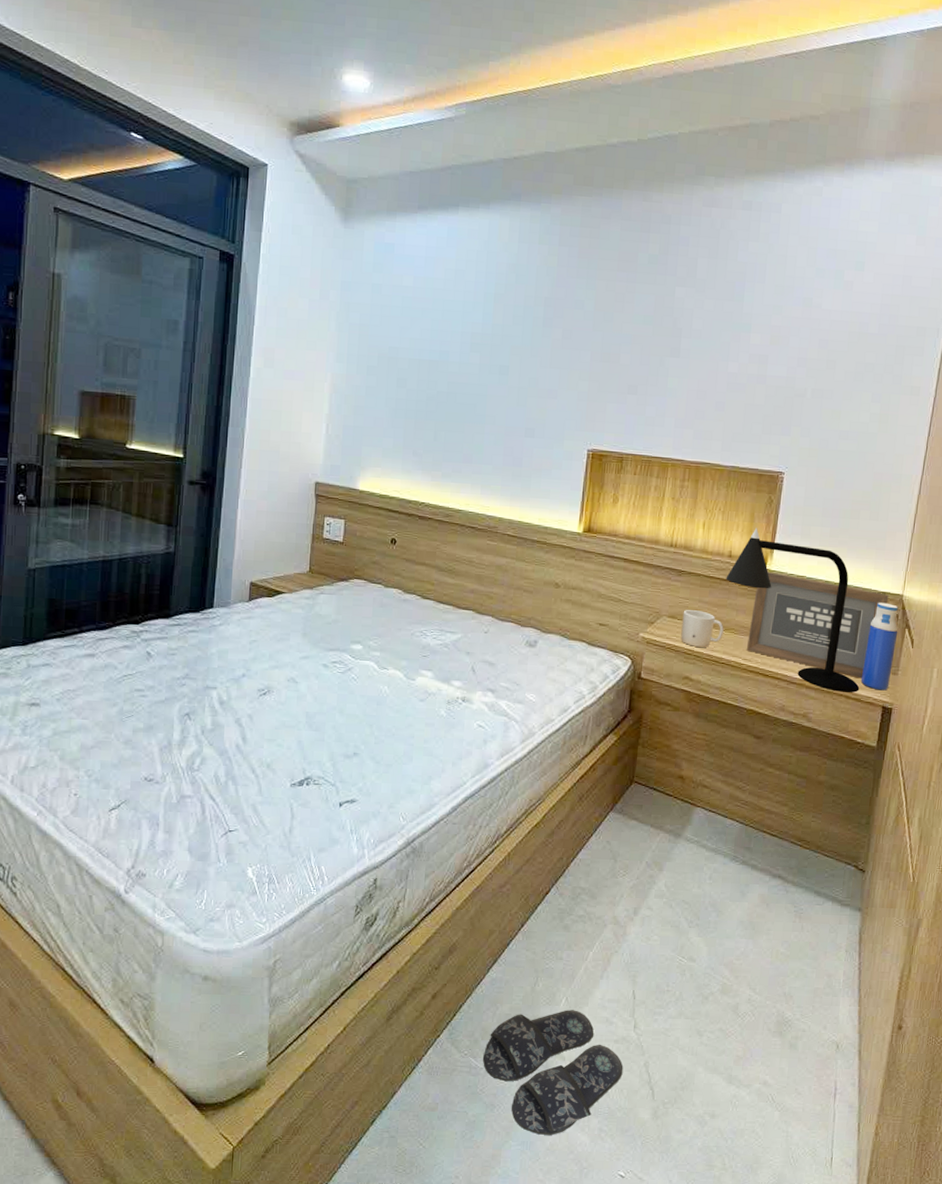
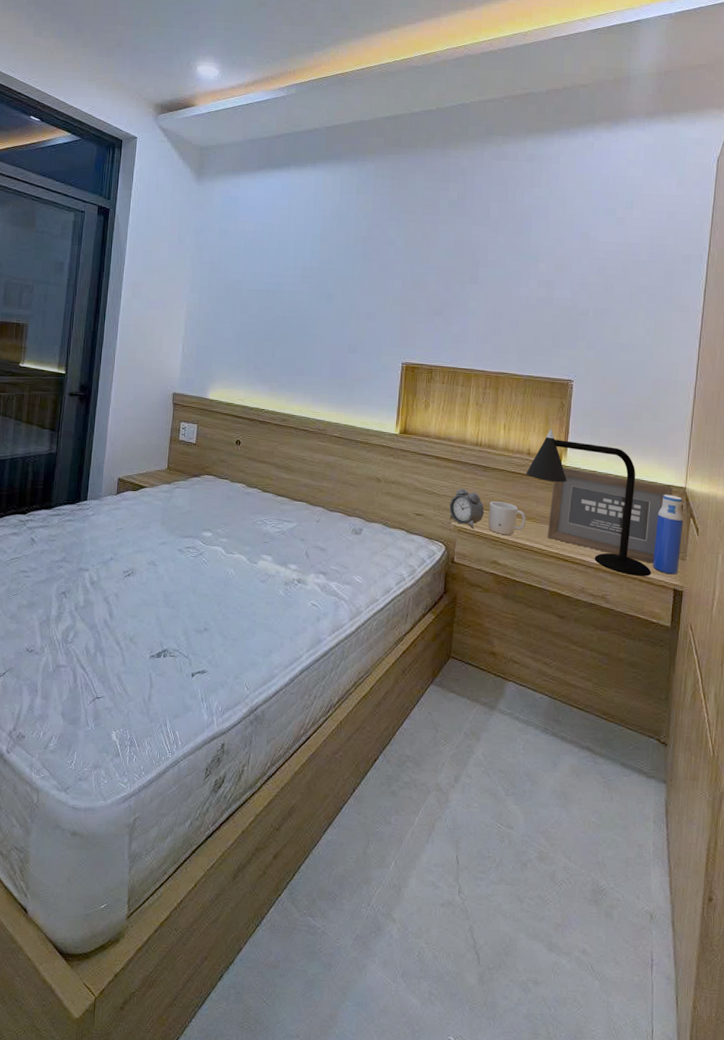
slippers: present [483,1010,624,1136] -> none [320,873,450,998]
alarm clock: none [637,595,677,641] -> present [449,489,485,529]

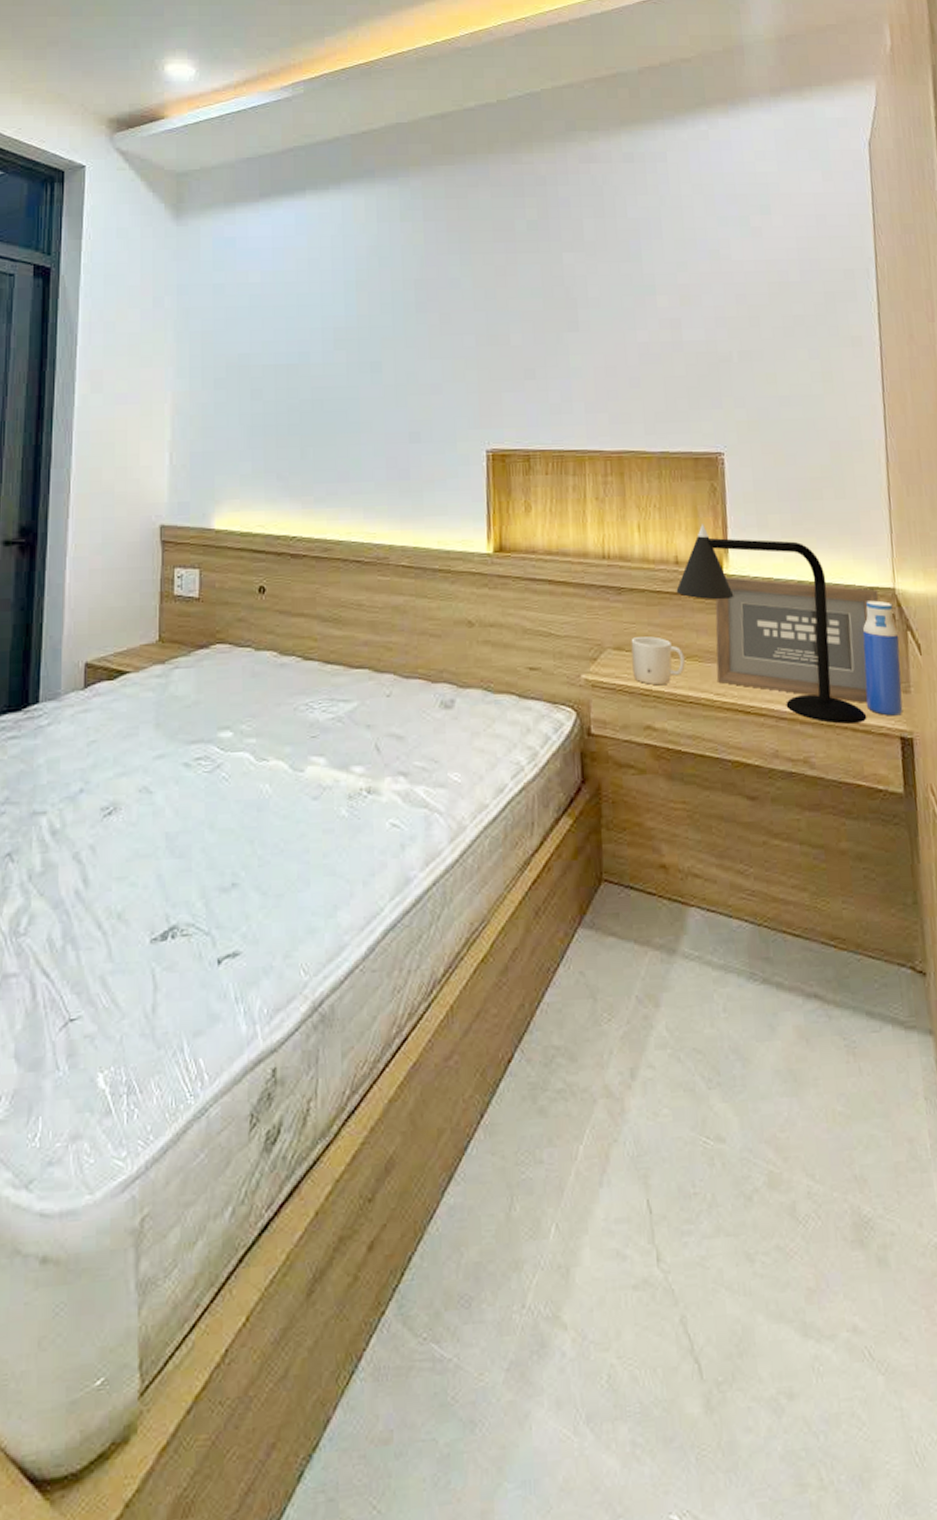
alarm clock: present [449,489,485,529] -> none [575,623,626,682]

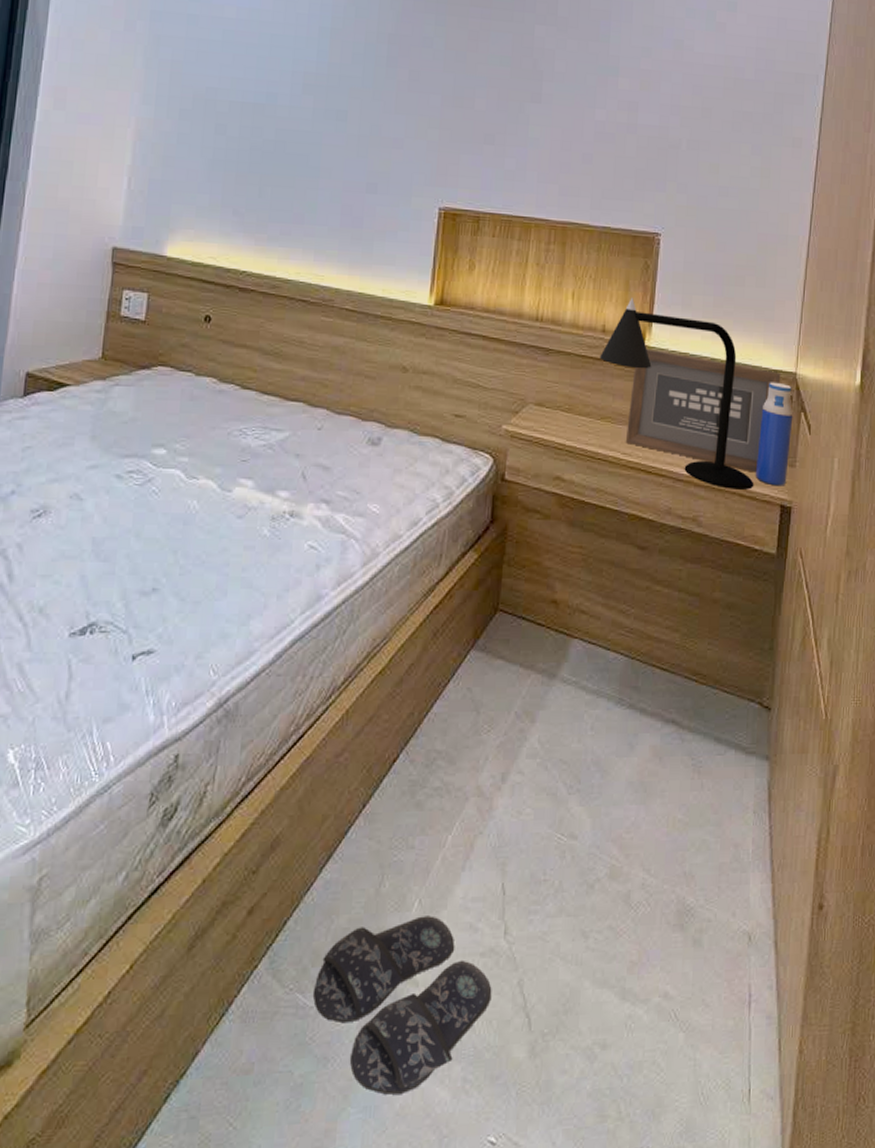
slippers: none [450,1243,652,1465] -> present [313,916,492,1095]
mug: present [631,636,685,686] -> none [550,396,599,442]

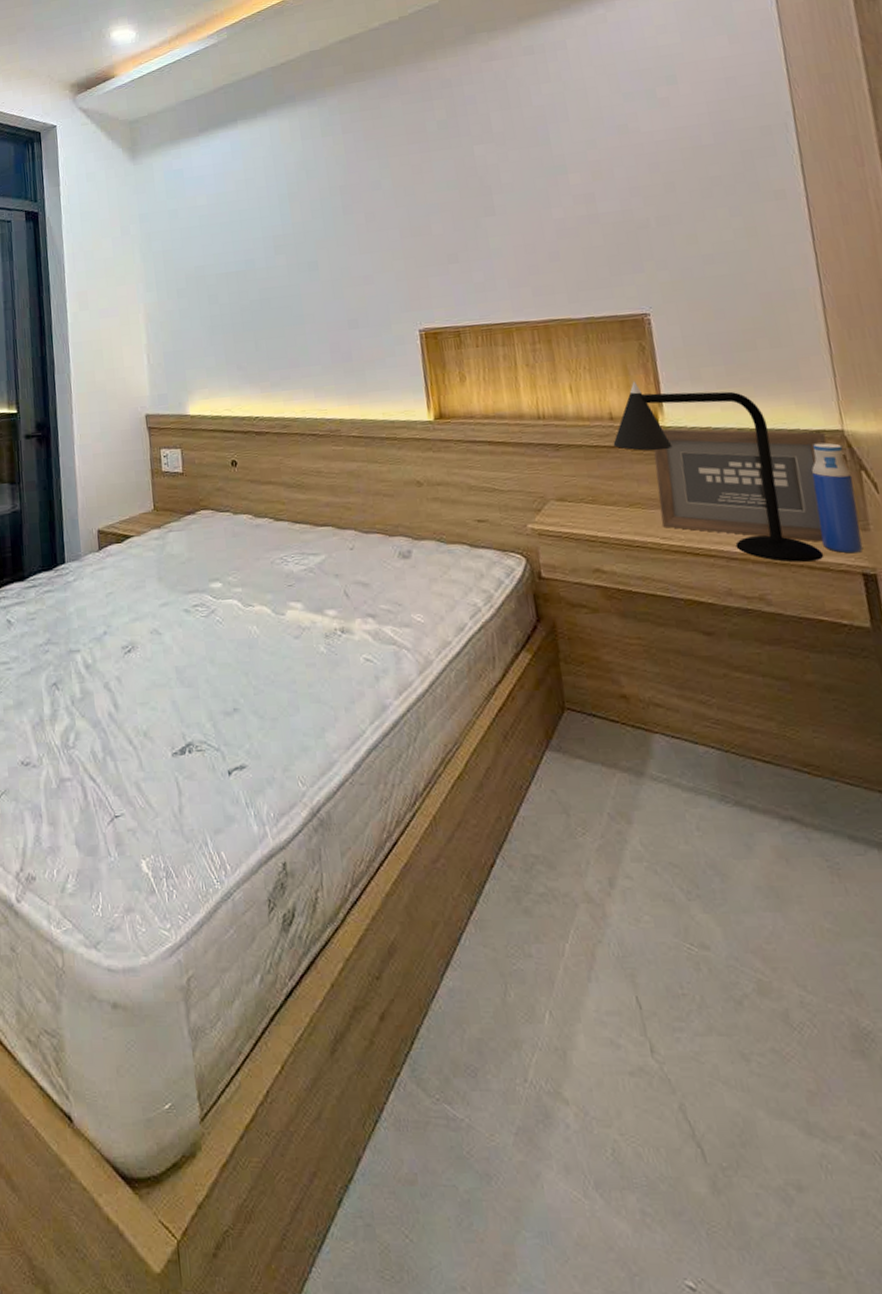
slippers: present [313,916,492,1095] -> none [460,1029,653,1223]

